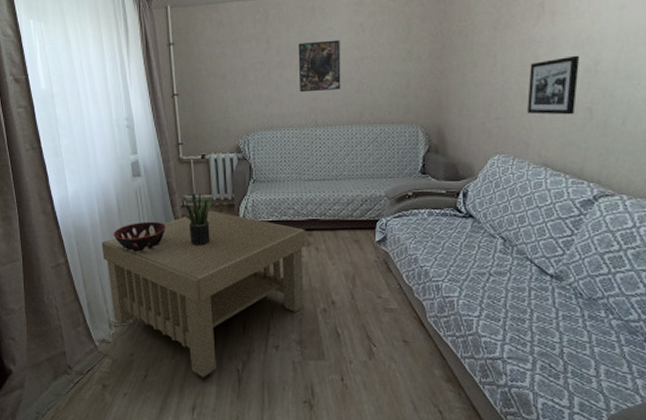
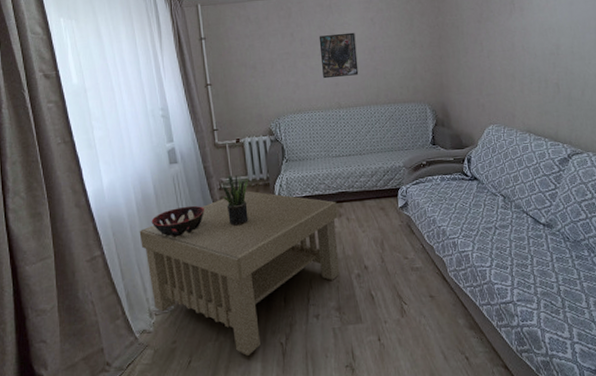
picture frame: present [526,55,580,115] -> none [508,41,547,90]

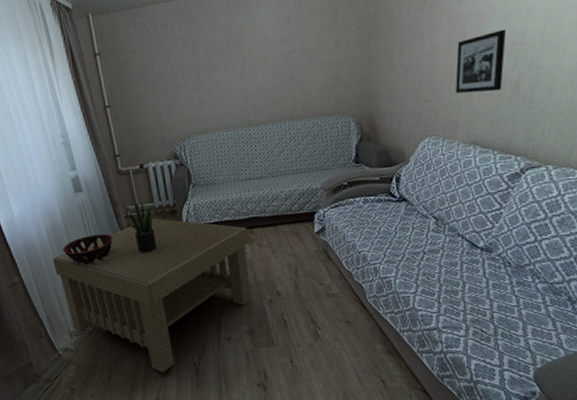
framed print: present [319,32,359,79] -> none [225,34,272,93]
picture frame: none [508,41,547,90] -> present [455,29,507,94]

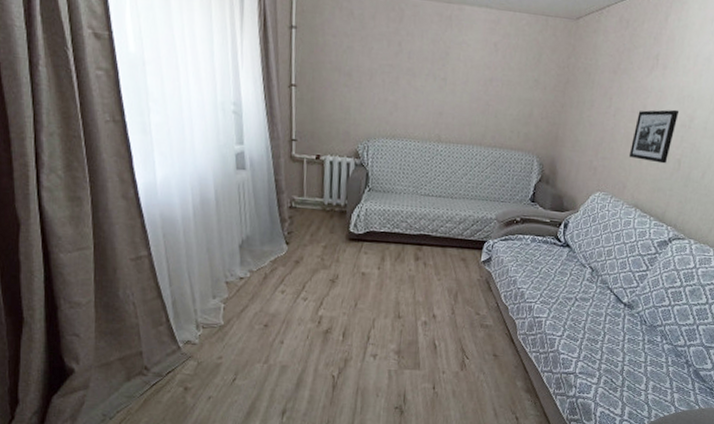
coffee table: present [52,218,252,374] -> none [193,215,416,384]
decorative bowl: present [62,233,114,264] -> none [208,219,271,250]
potted plant: present [129,202,157,253] -> none [293,194,324,251]

